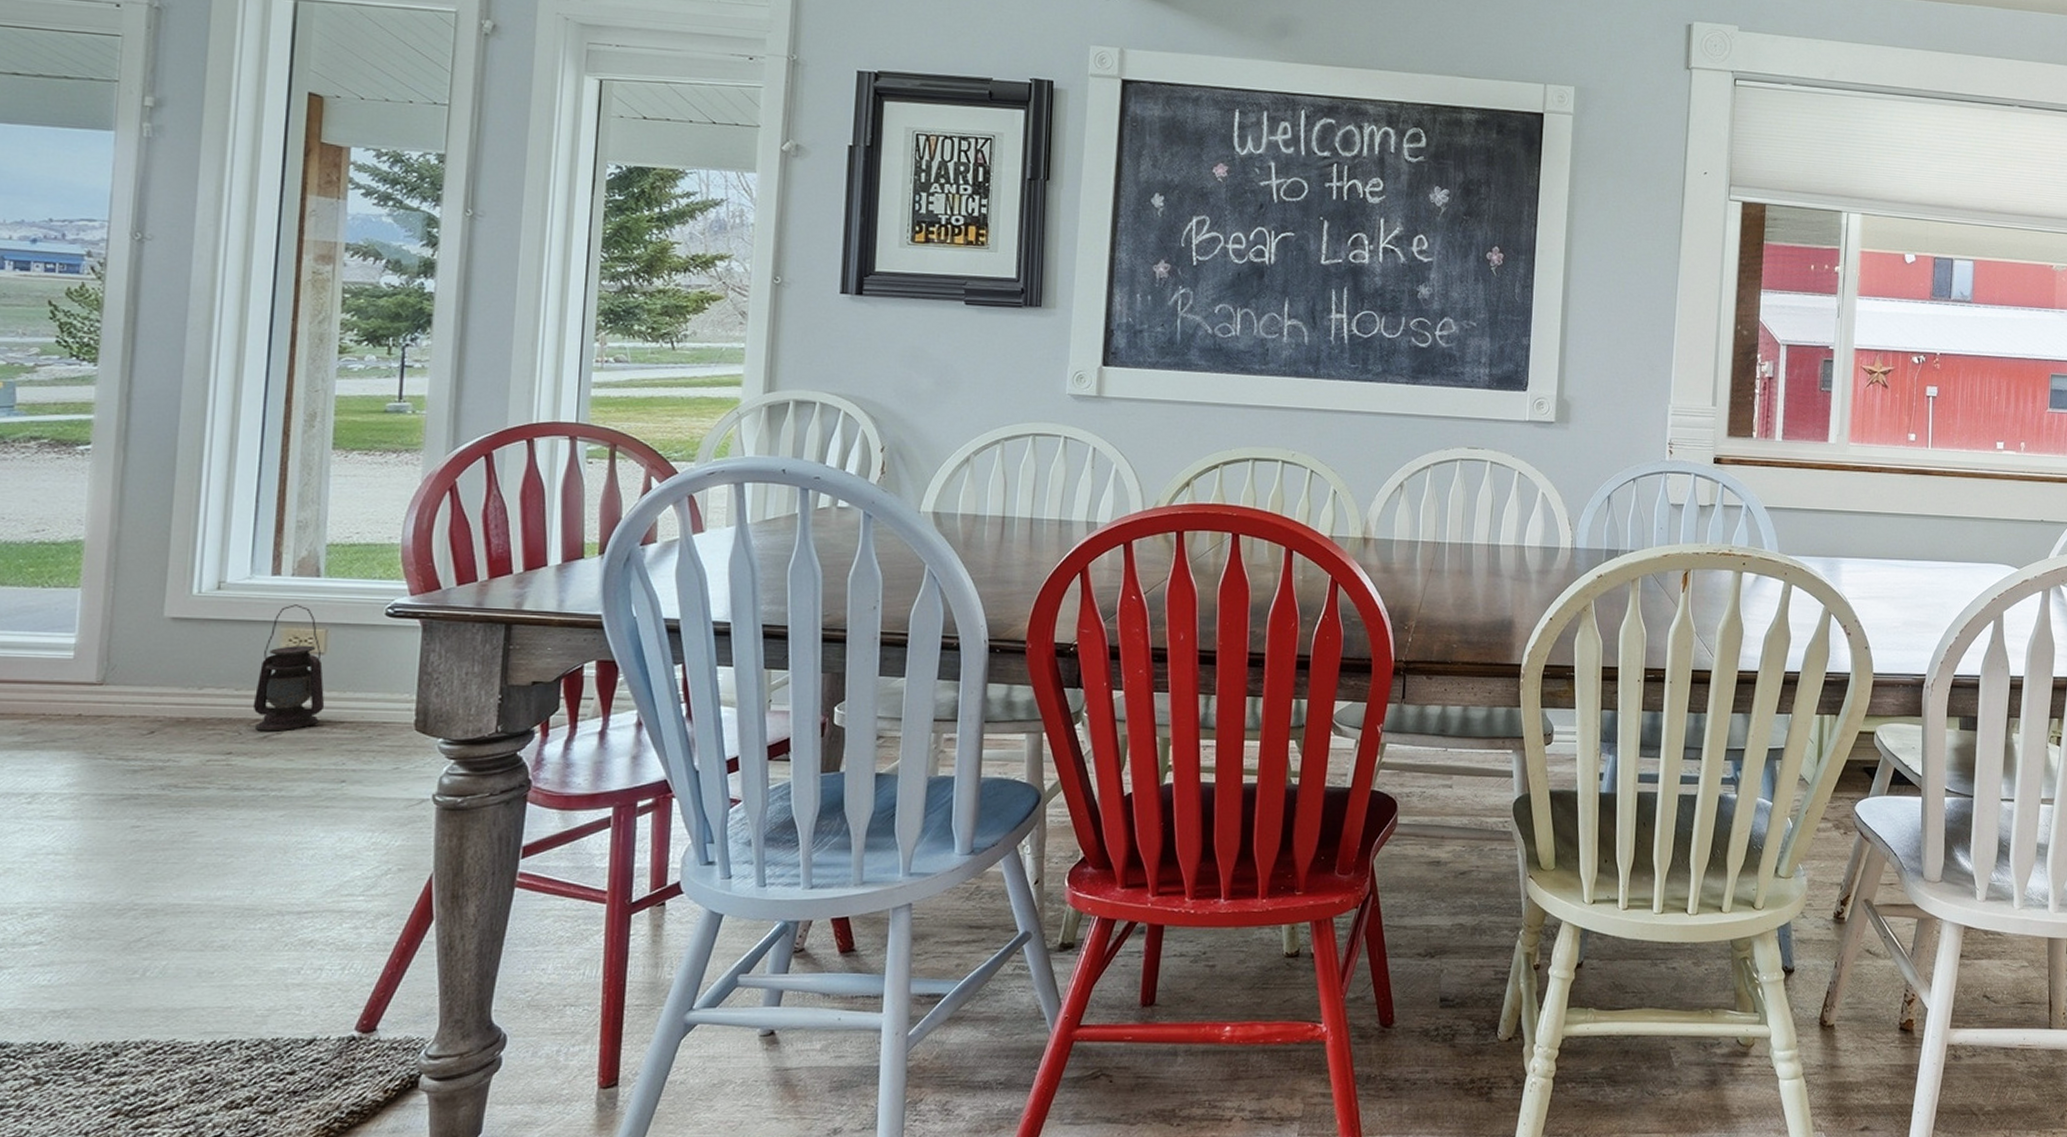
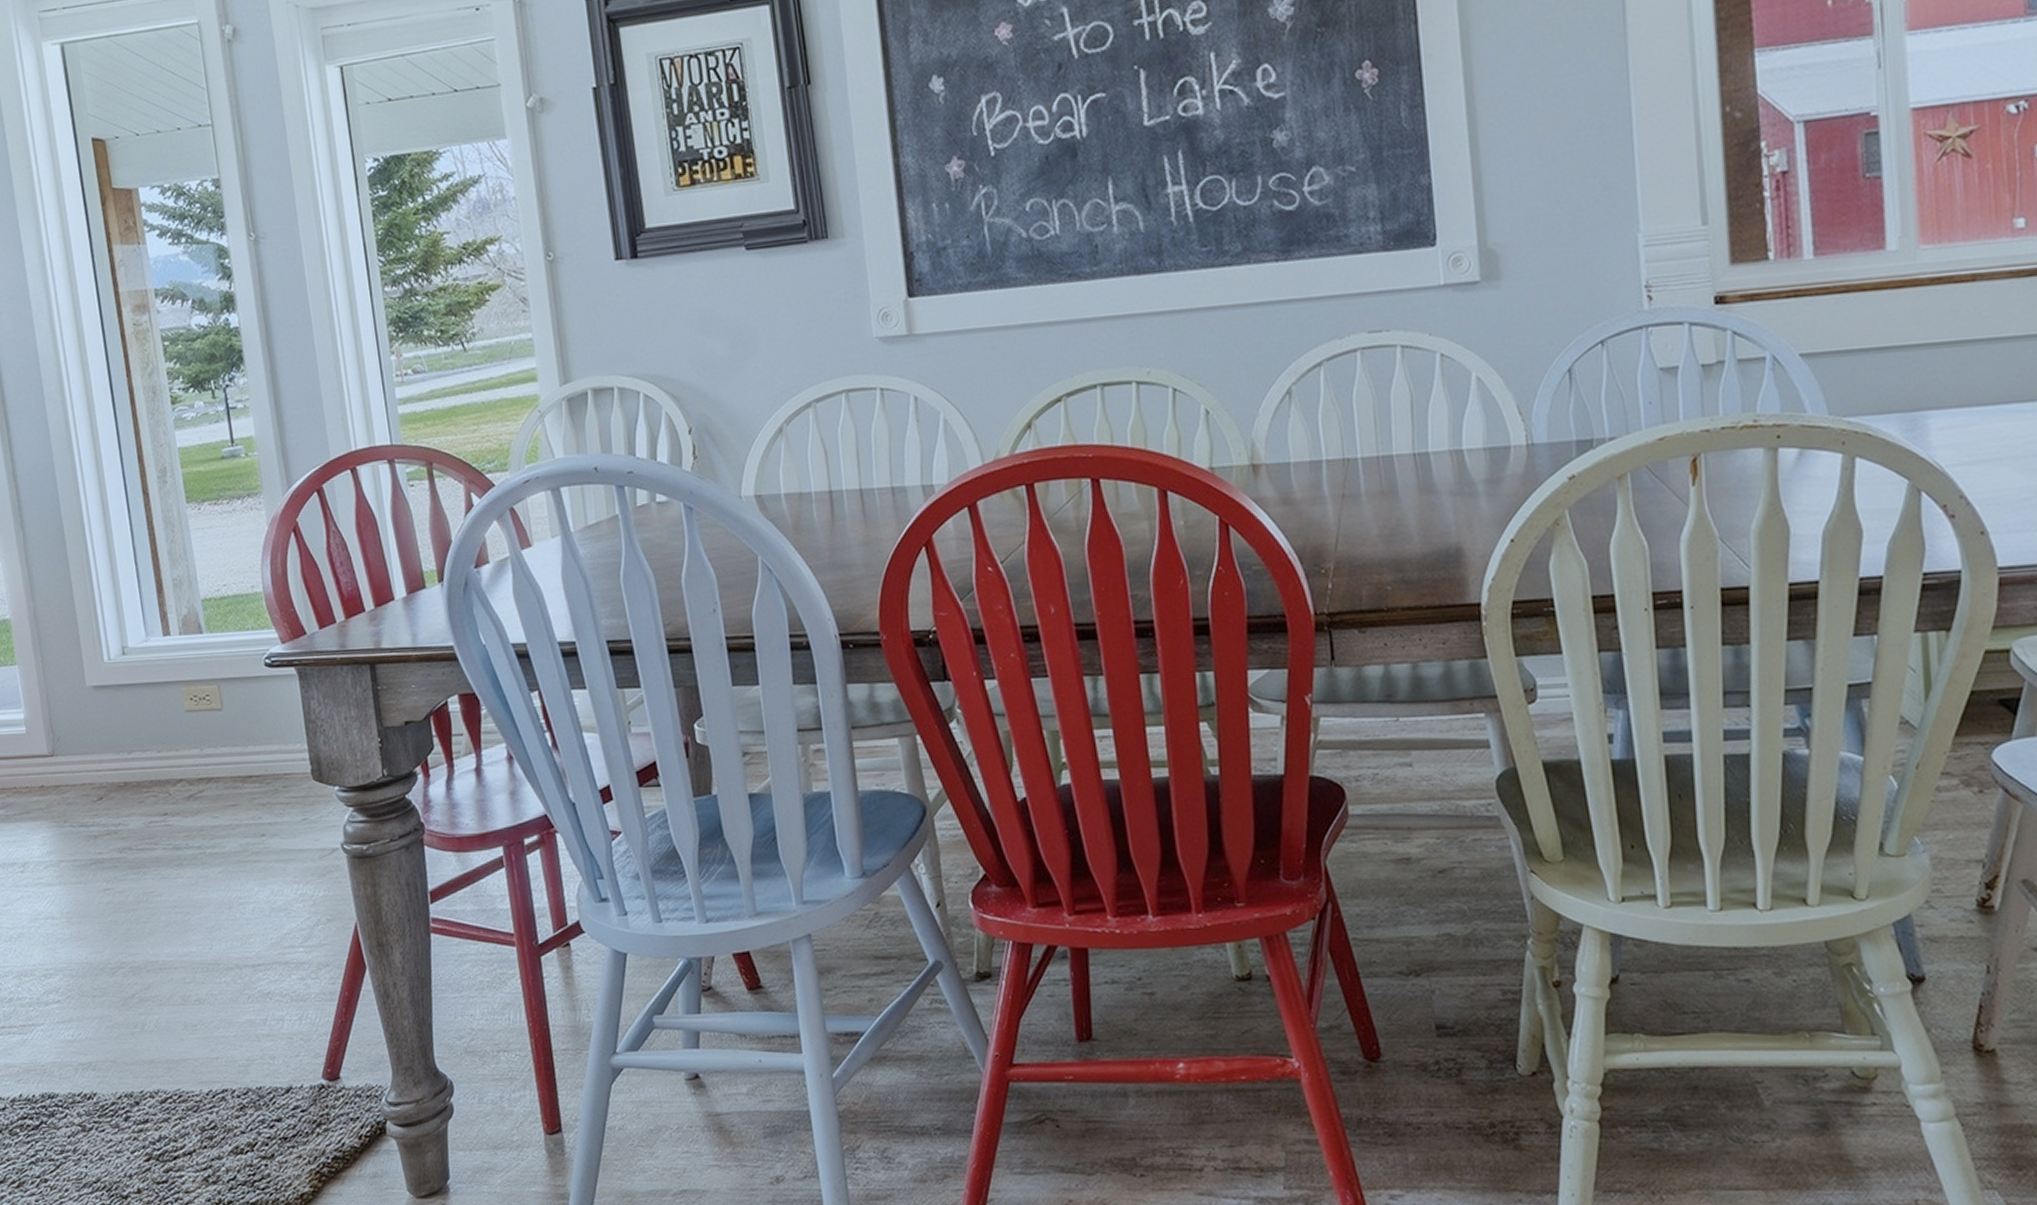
lantern: present [252,604,325,731] -> none [172,663,233,791]

